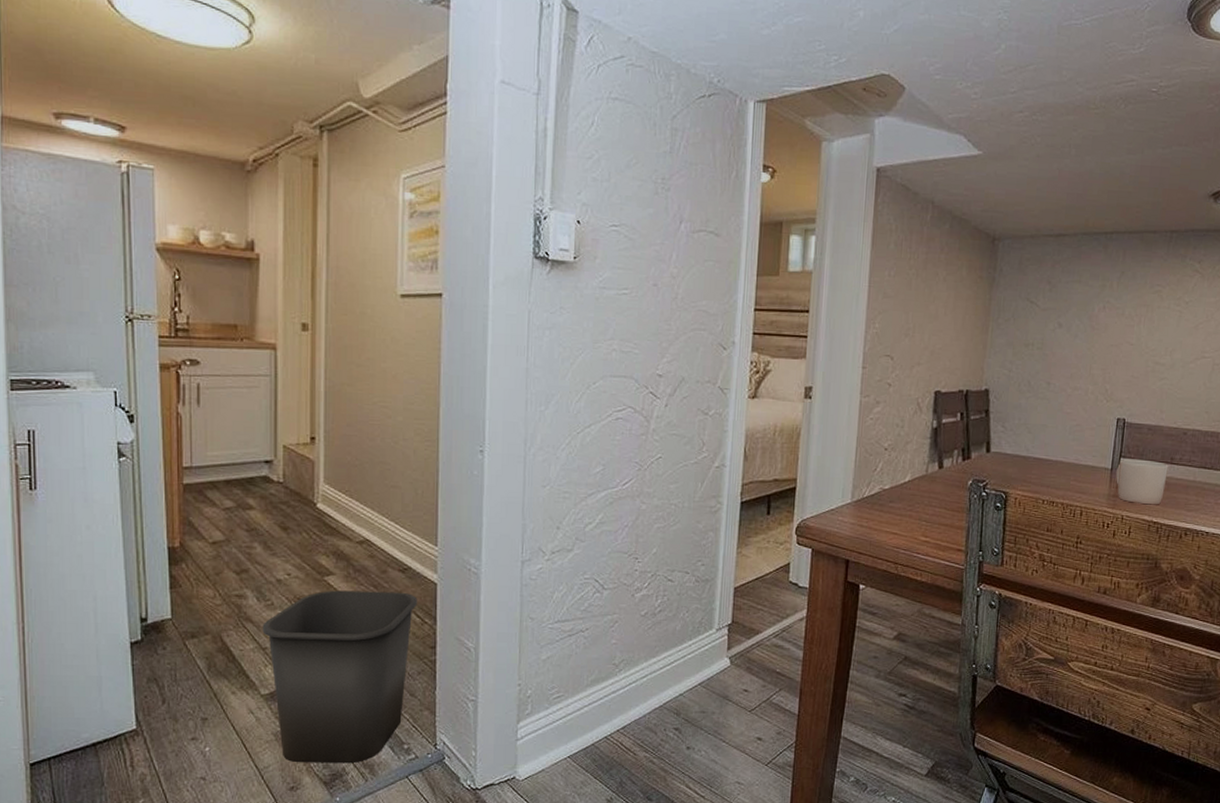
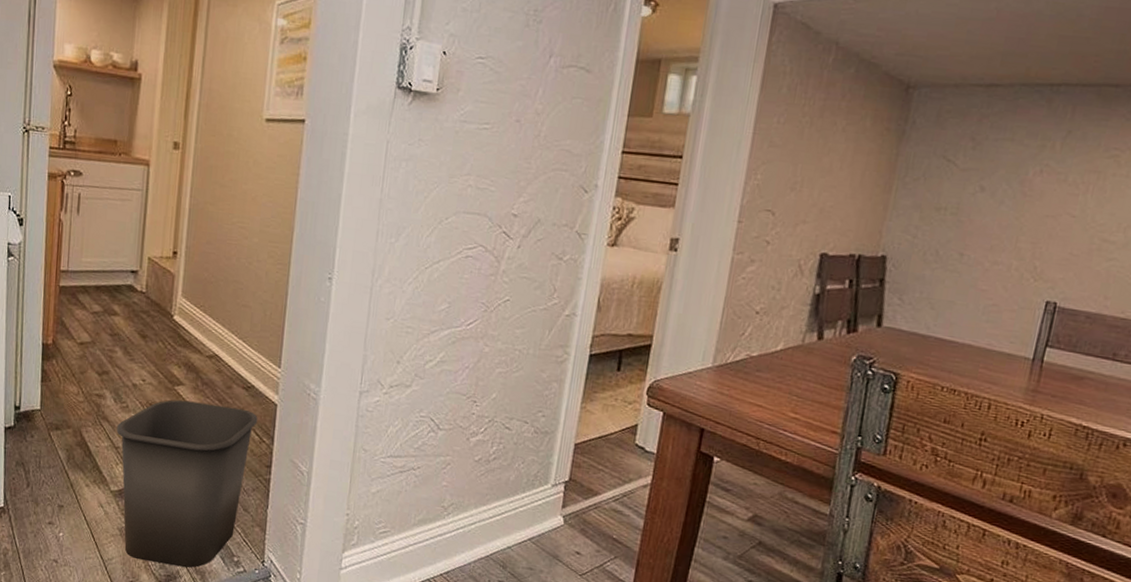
mug: present [1116,458,1169,505] -> none [1037,348,1110,407]

